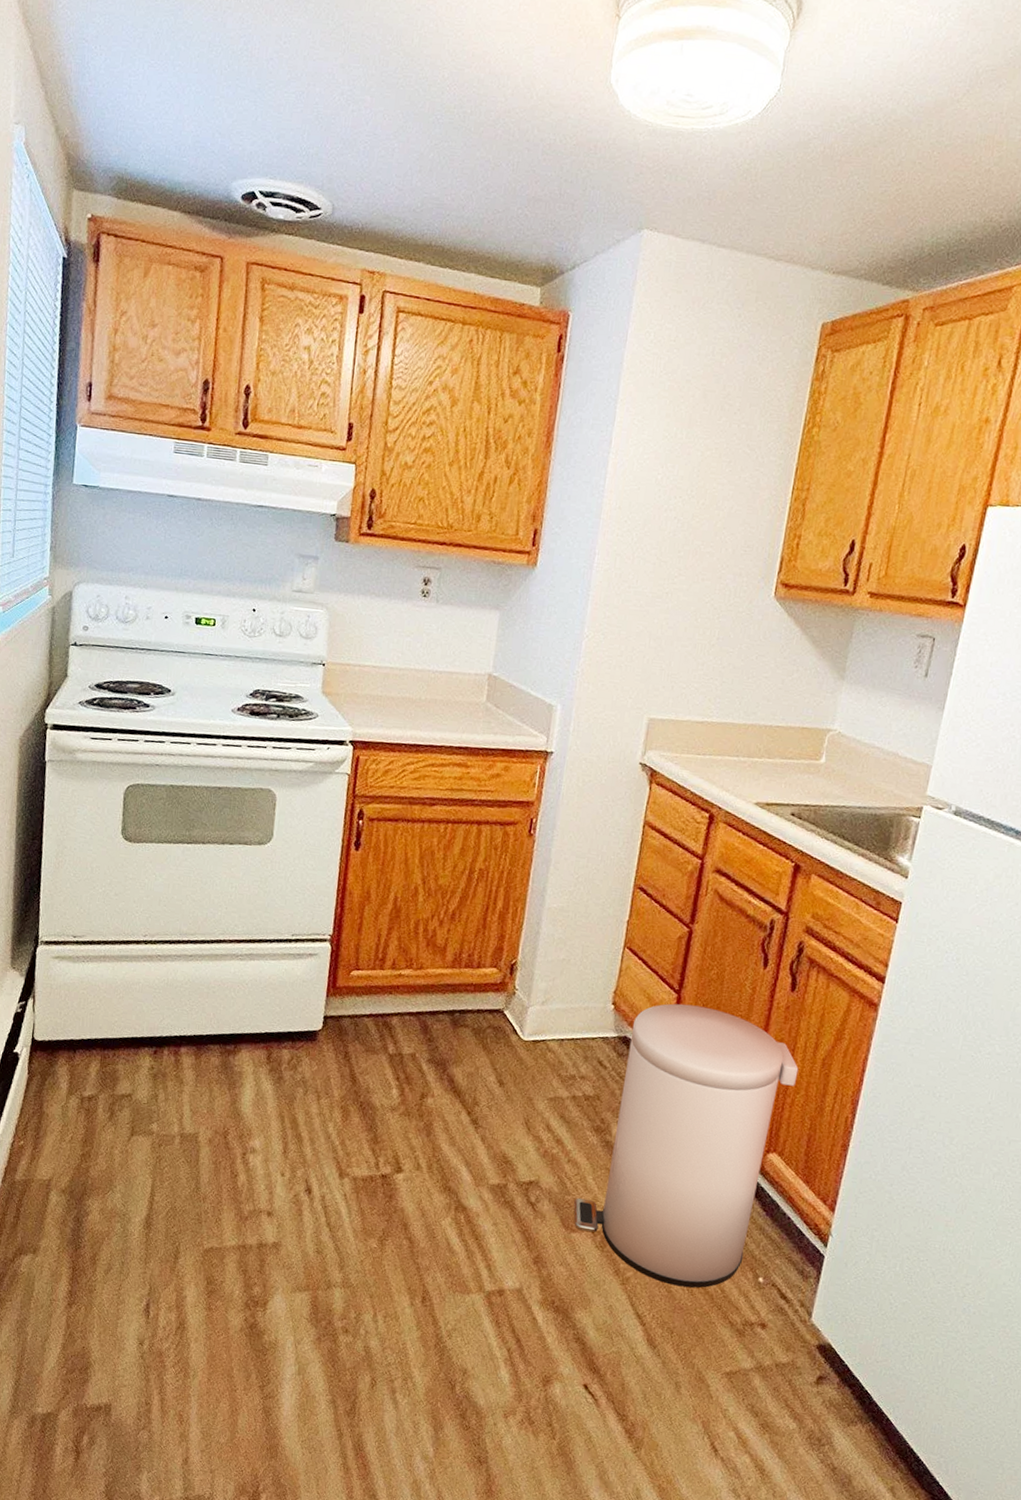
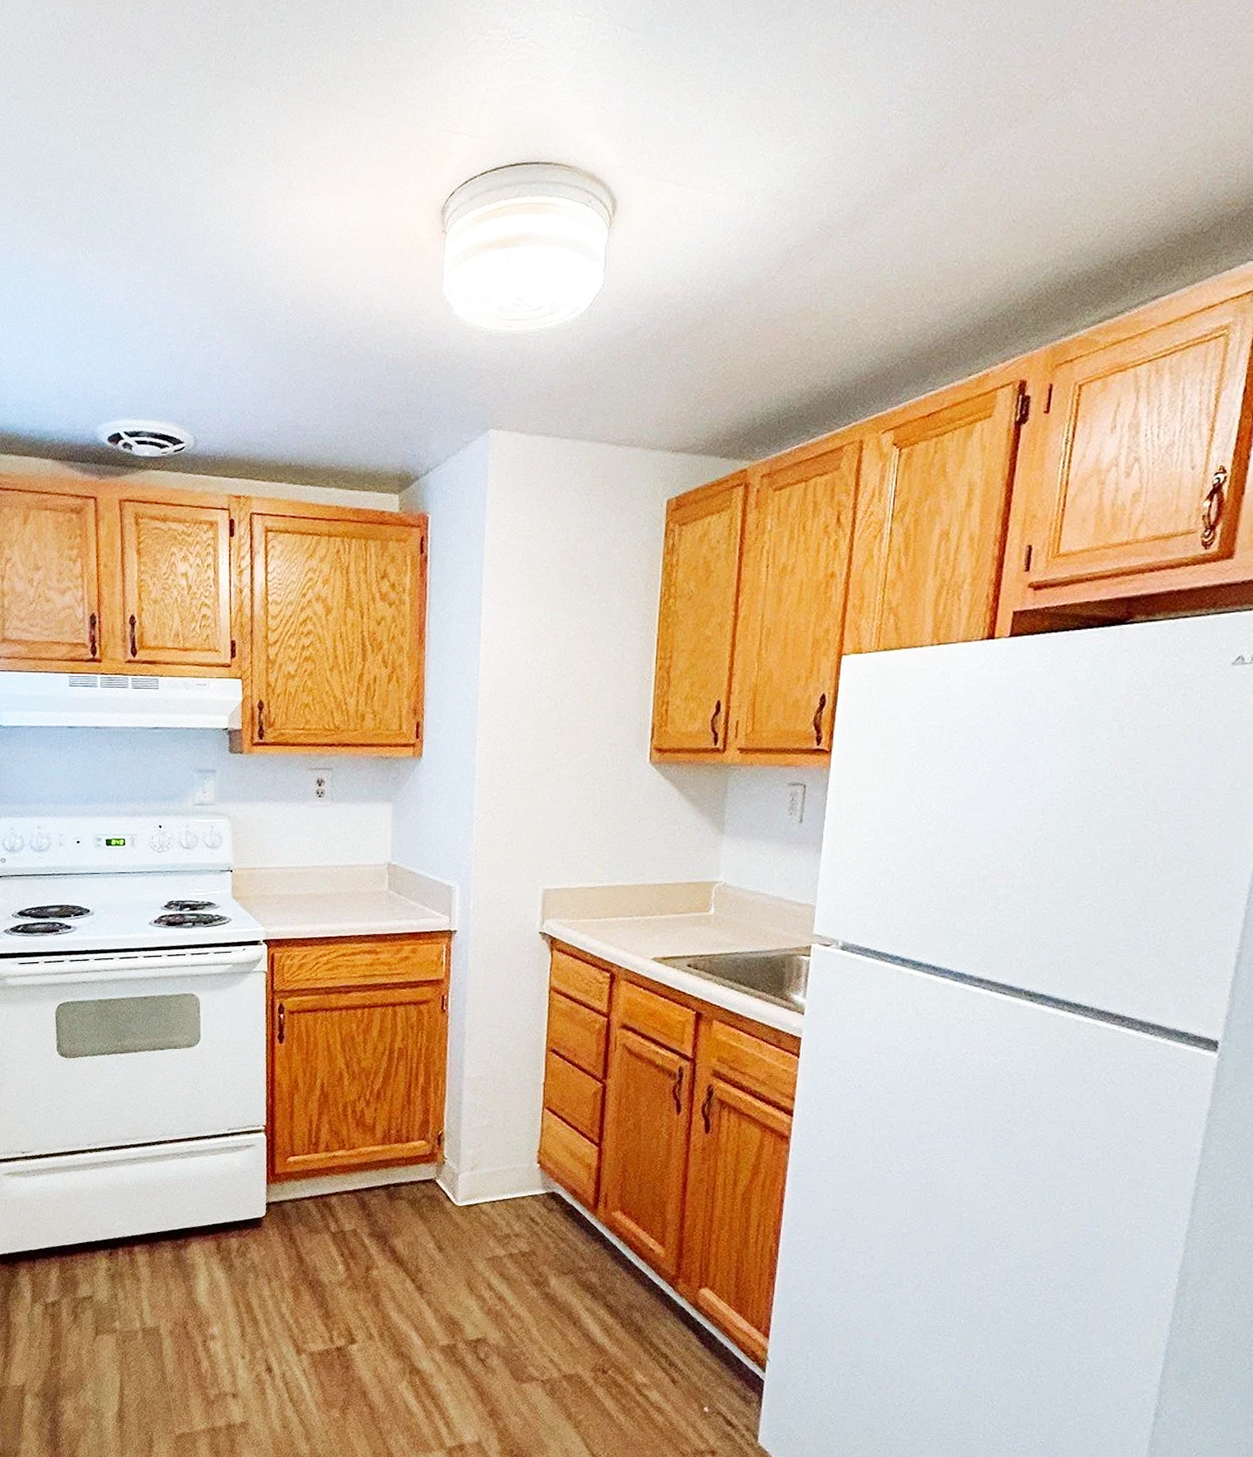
pedal bin: present [573,1003,799,1288] -> none [522,1155,721,1424]

